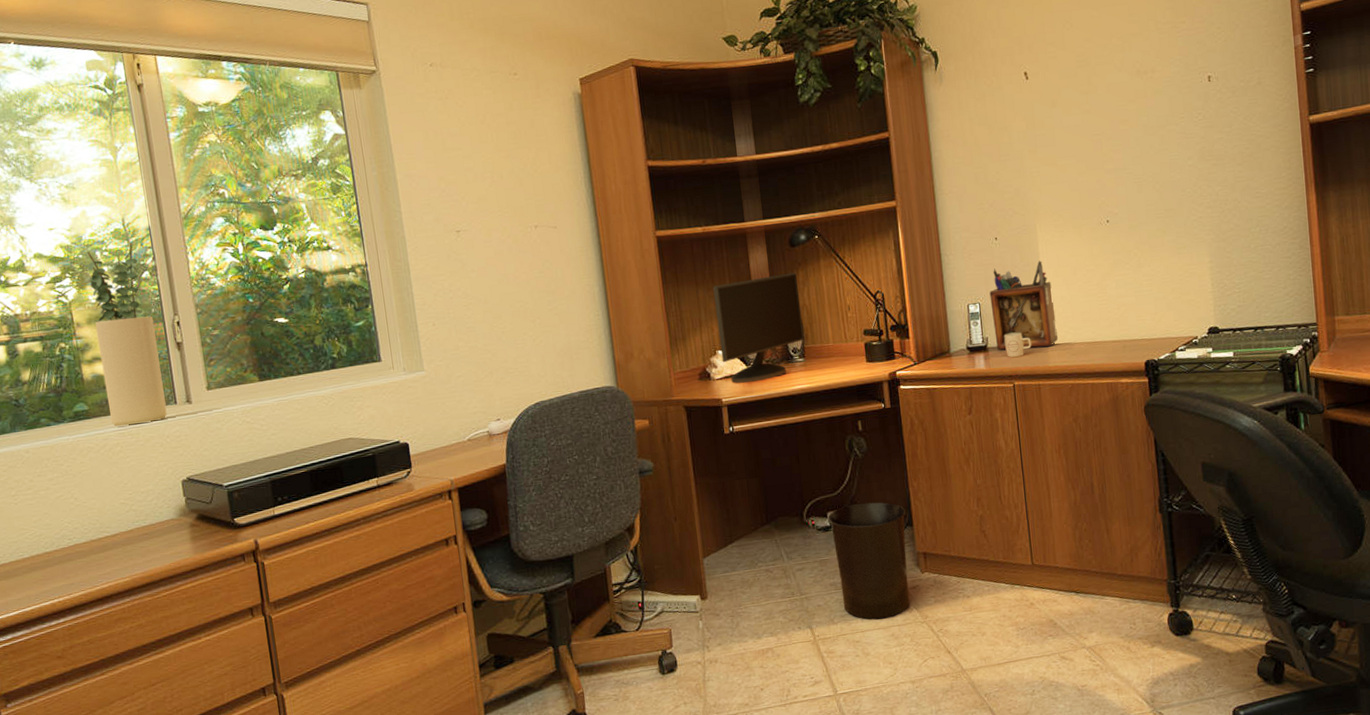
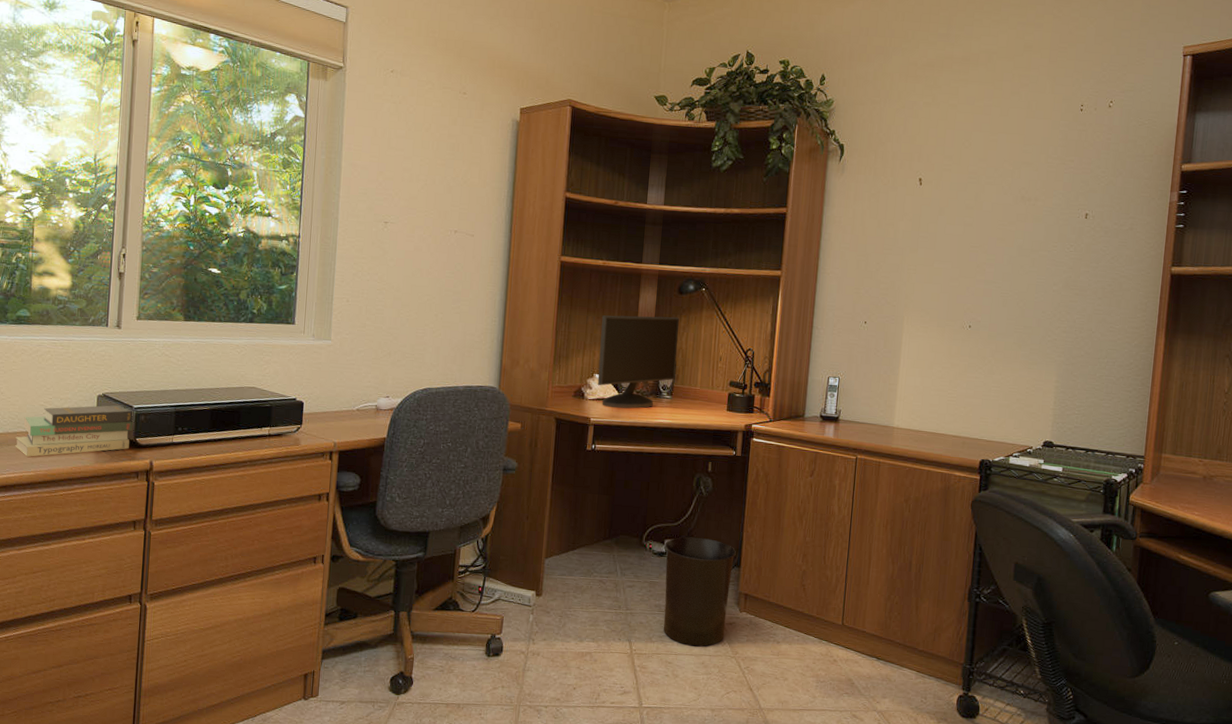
vase: present [87,242,167,427] -> none [48,176,103,338]
books: none [101,486,230,562] -> present [15,405,135,457]
desk organizer: present [989,261,1058,350] -> none [847,349,908,429]
mug: present [1004,332,1032,358] -> none [855,410,880,433]

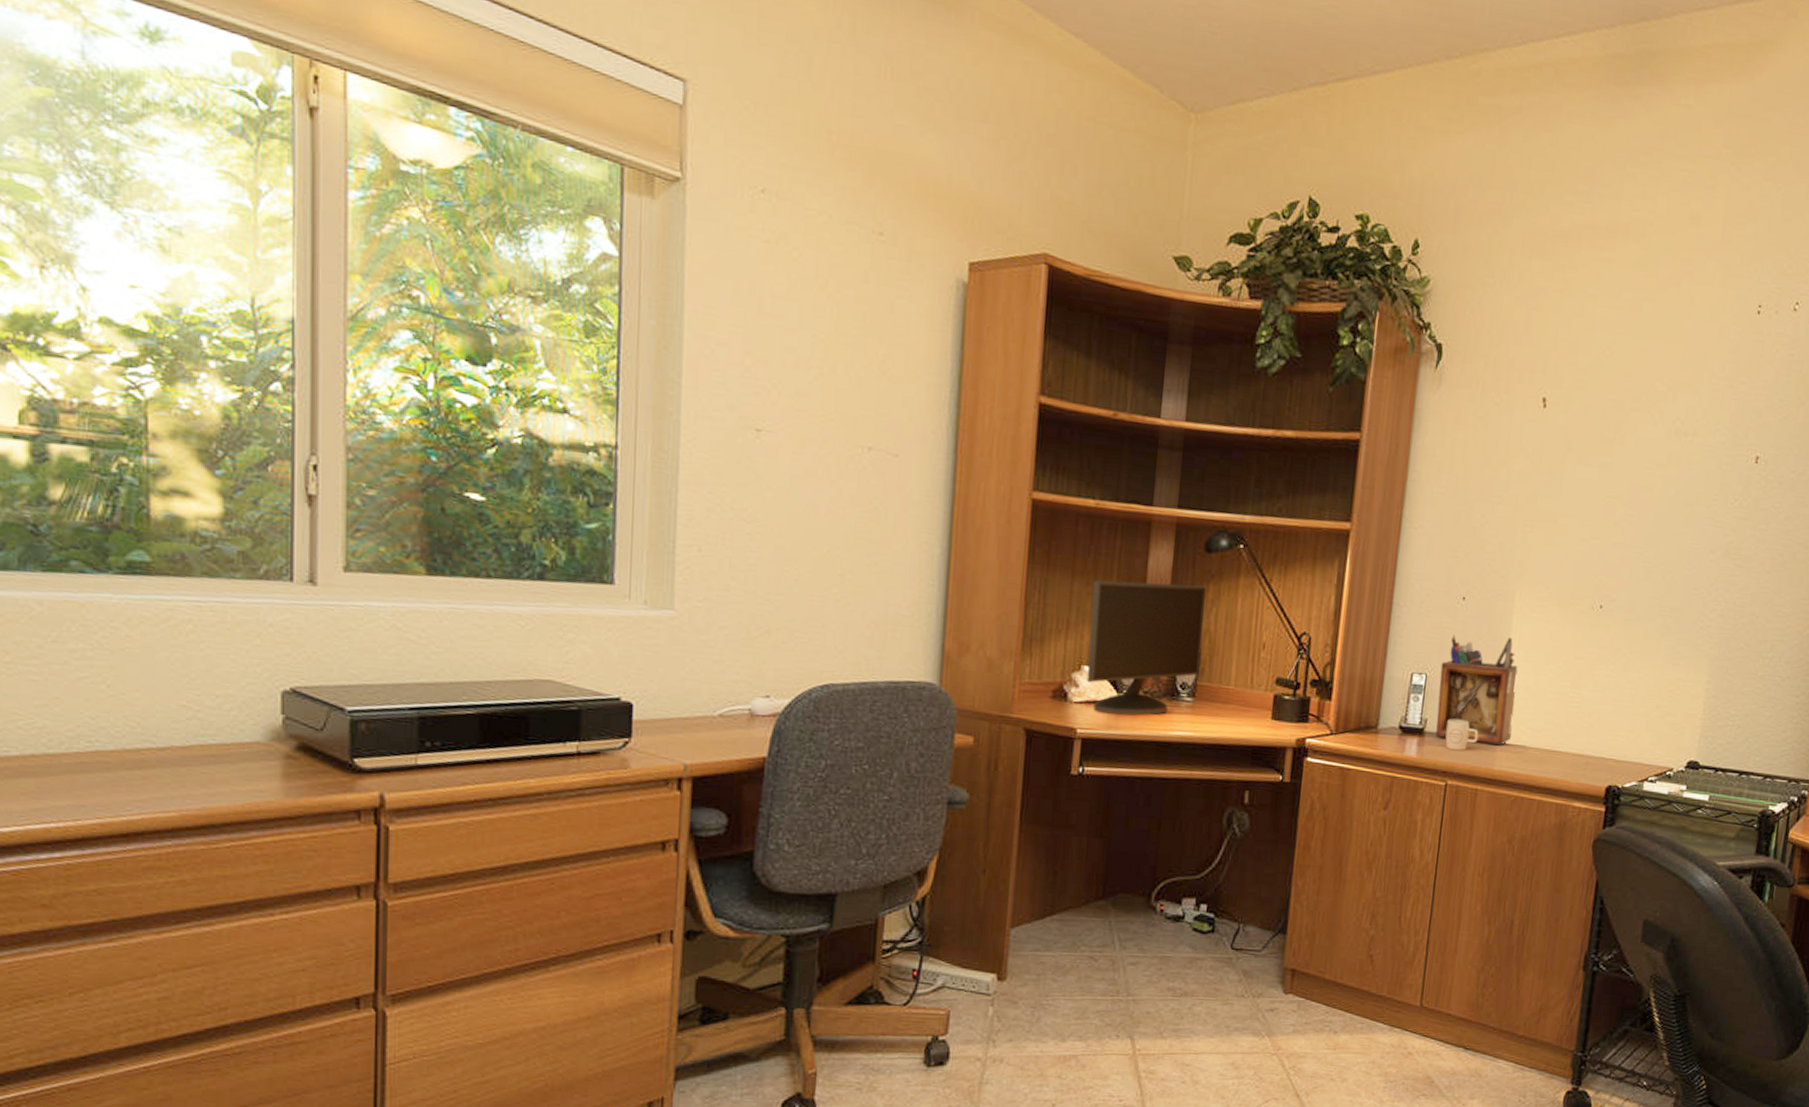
books: present [15,405,135,457] -> none [139,706,349,788]
waste bin: present [663,537,736,647] -> none [1179,894,1281,1042]
desk organizer: none [847,349,908,429] -> present [1436,635,1518,745]
mug: none [855,410,880,433] -> present [1445,718,1479,751]

